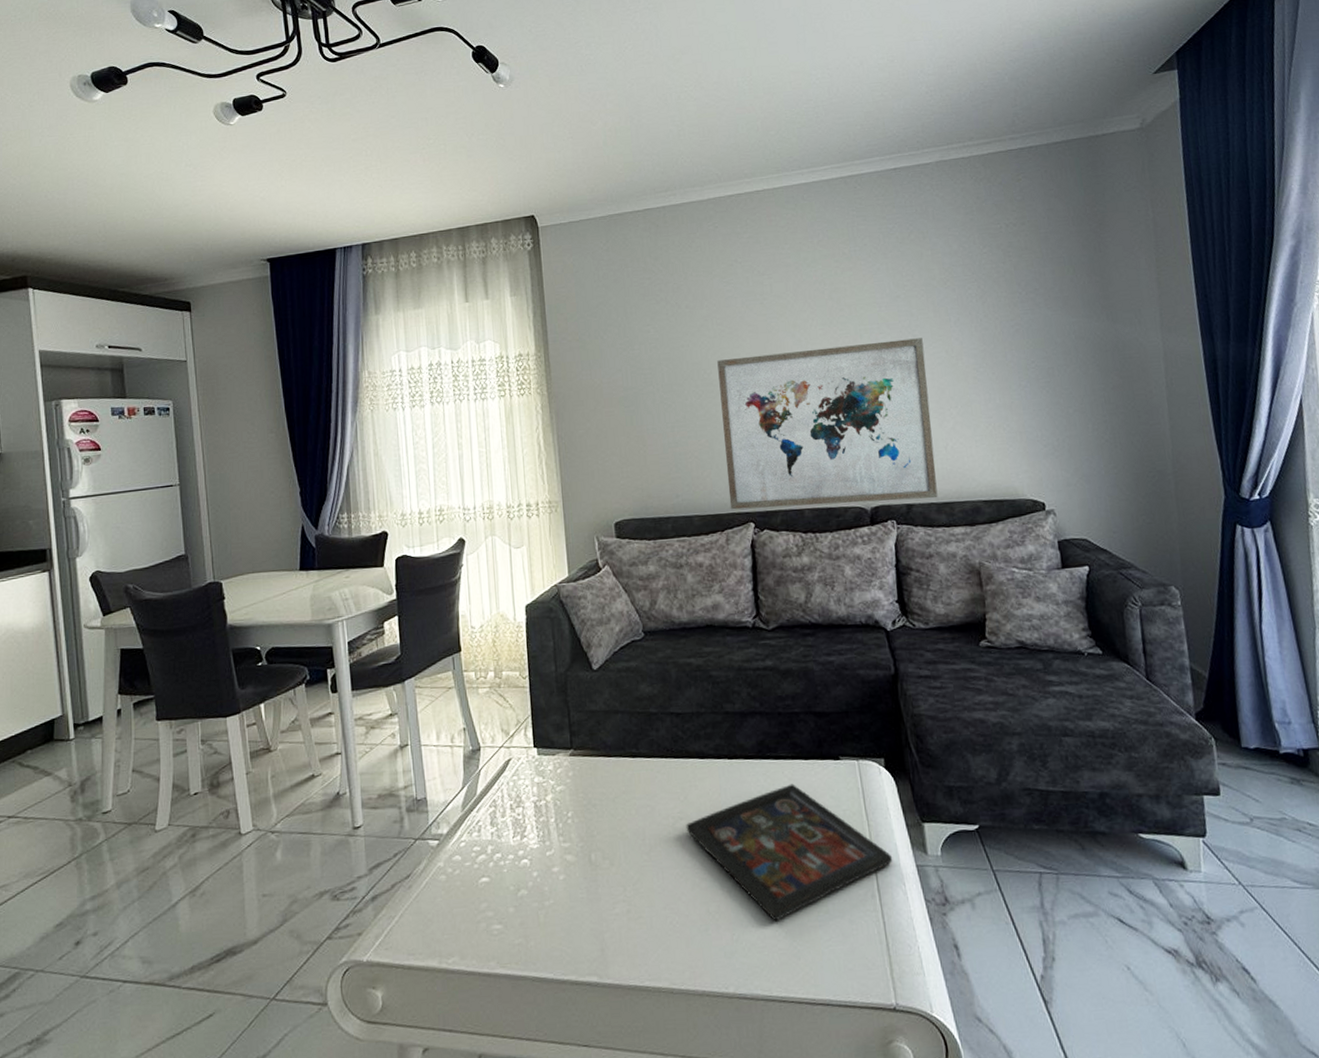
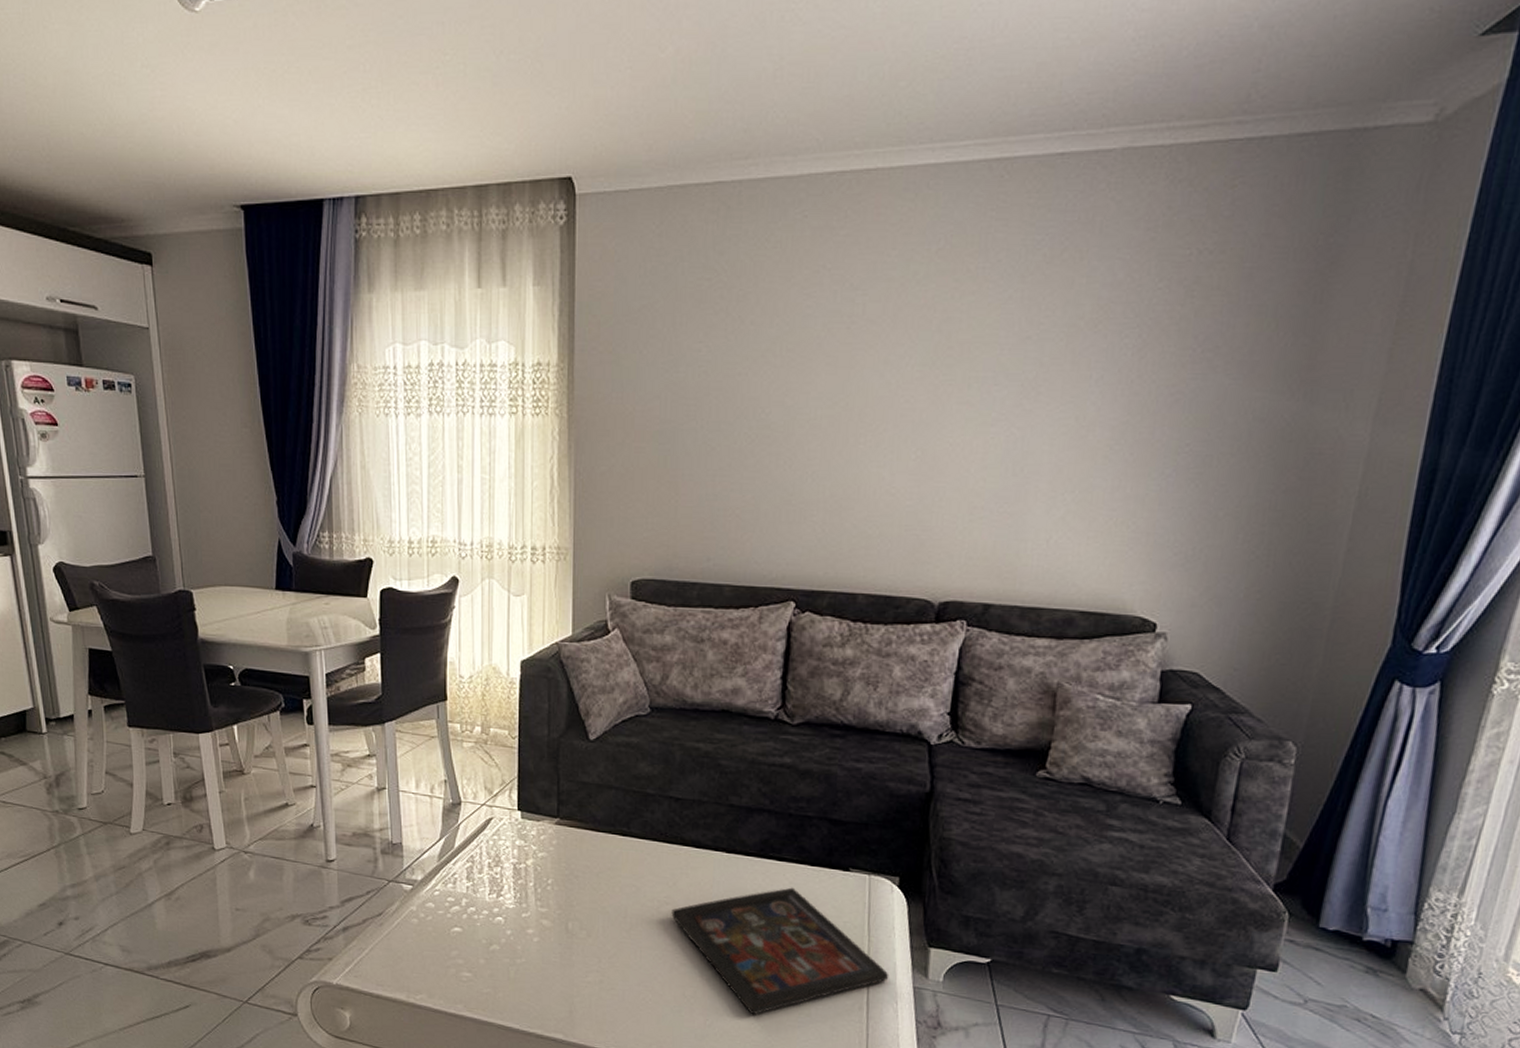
wall art: present [717,338,938,510] -> none [769,396,1049,601]

